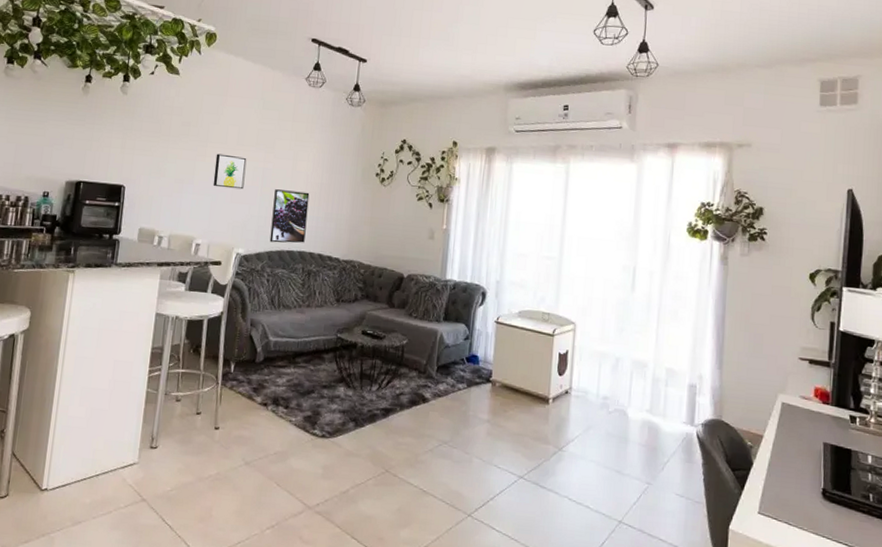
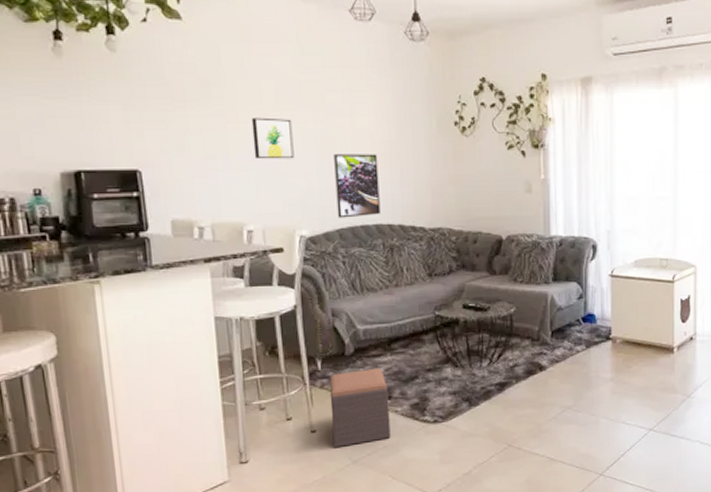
footstool: none [232,377,287,448] -> present [329,368,391,448]

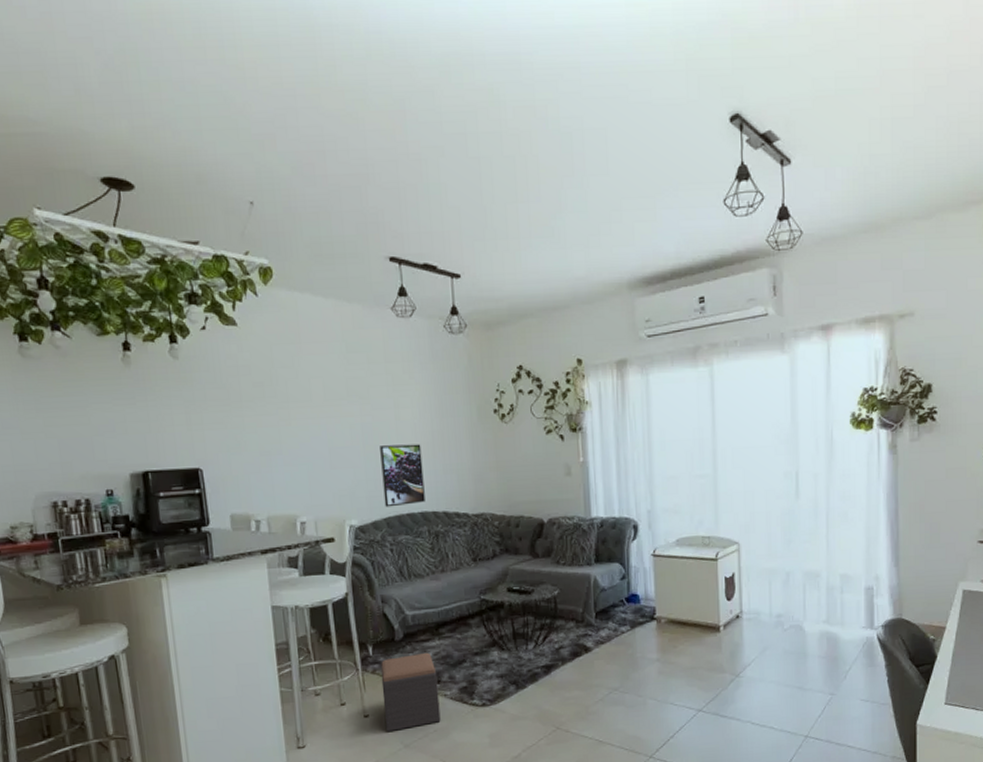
wall art: present [251,117,294,160] -> none [302,413,343,454]

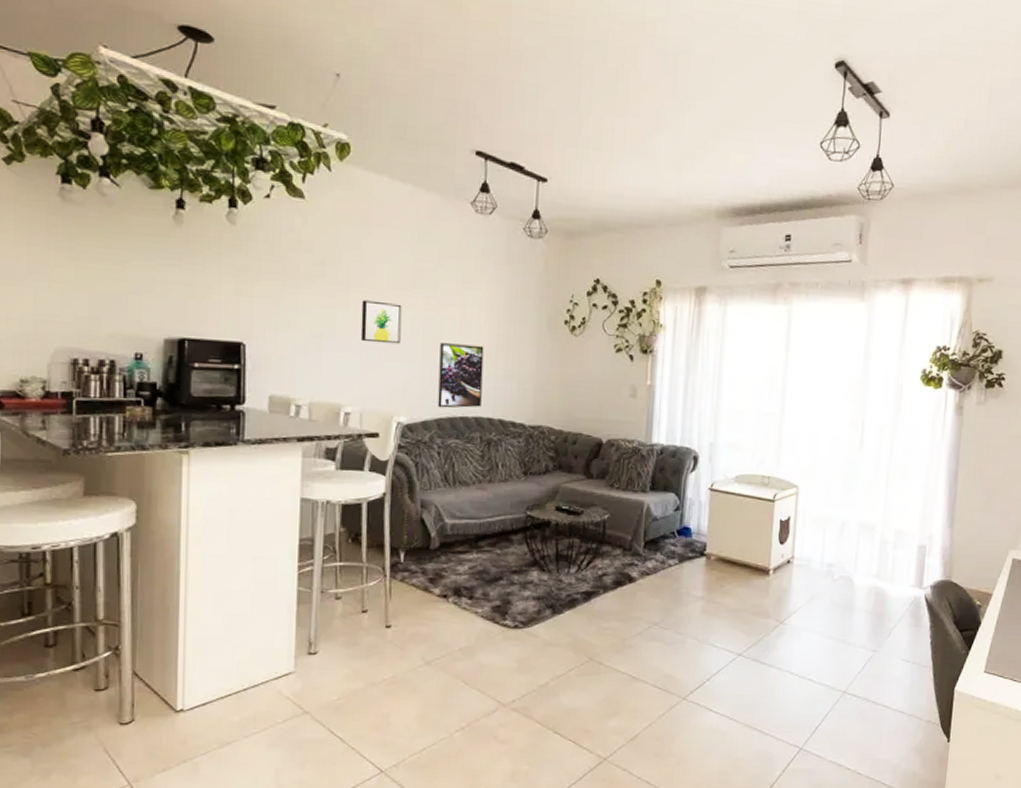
wall art: none [302,413,343,454] -> present [360,300,402,345]
footstool: present [380,652,441,733] -> none [408,565,471,647]

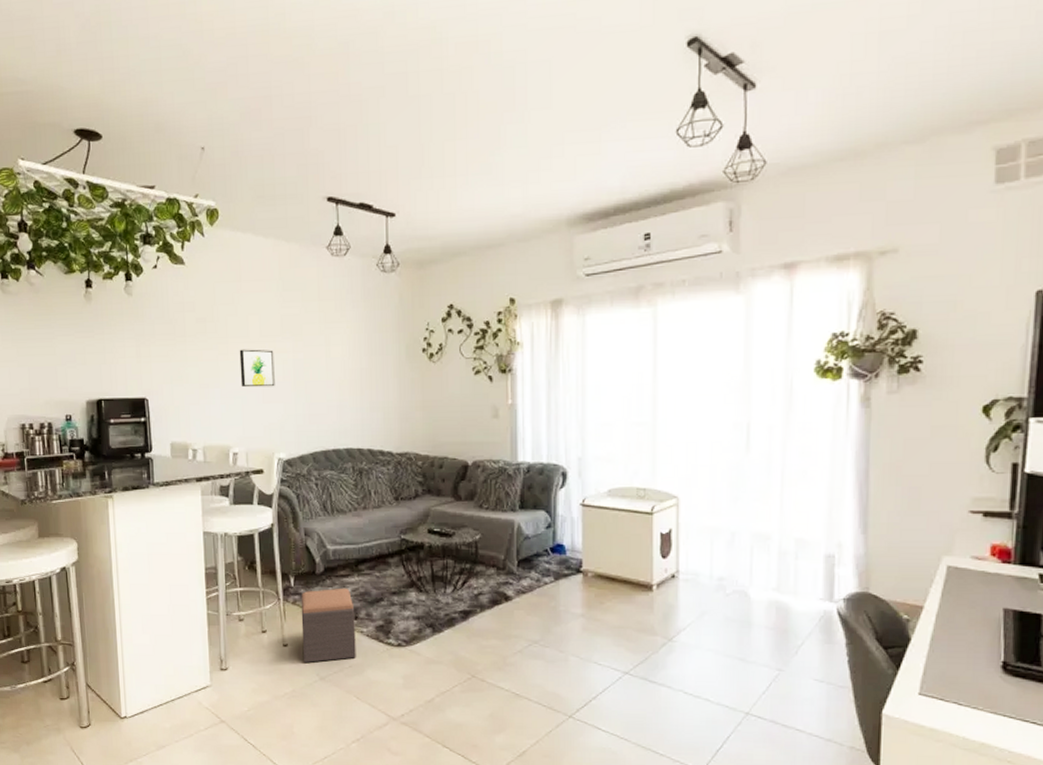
footstool: none [408,565,471,647] -> present [300,588,356,664]
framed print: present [437,343,484,408] -> none [310,381,351,442]

